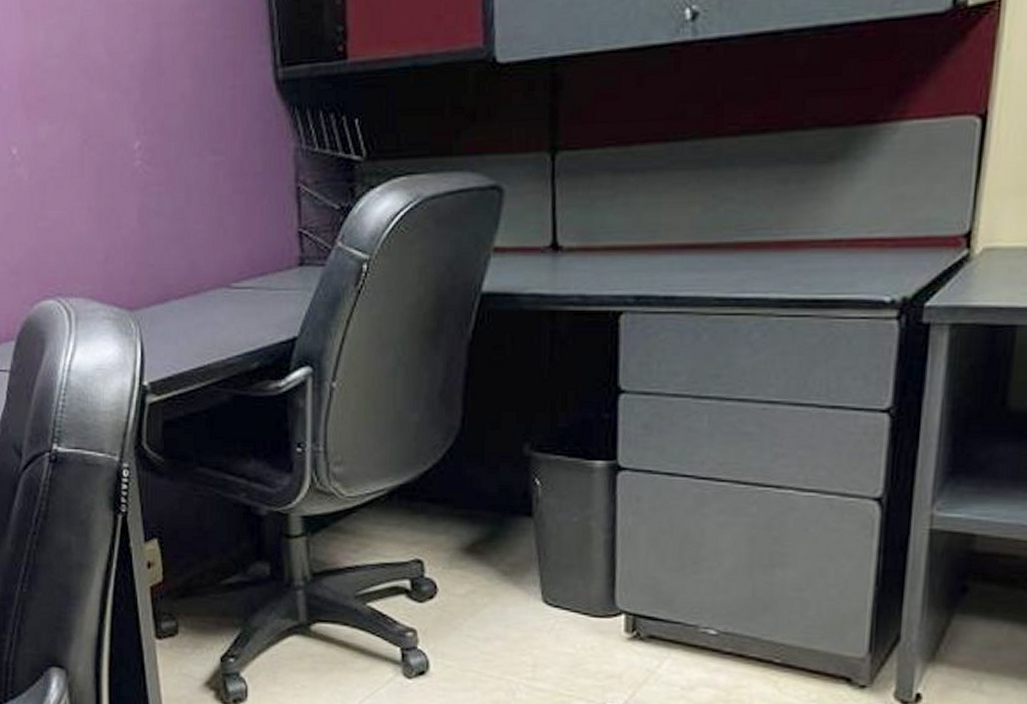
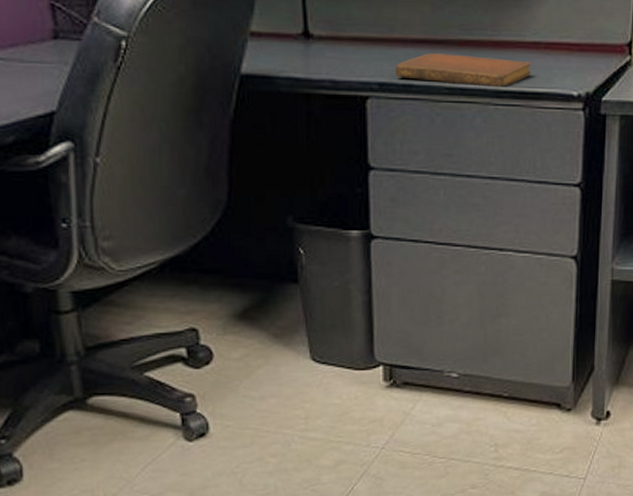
notebook: none [655,259,828,296] -> present [395,53,531,88]

